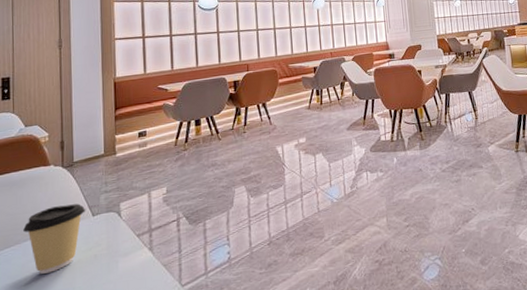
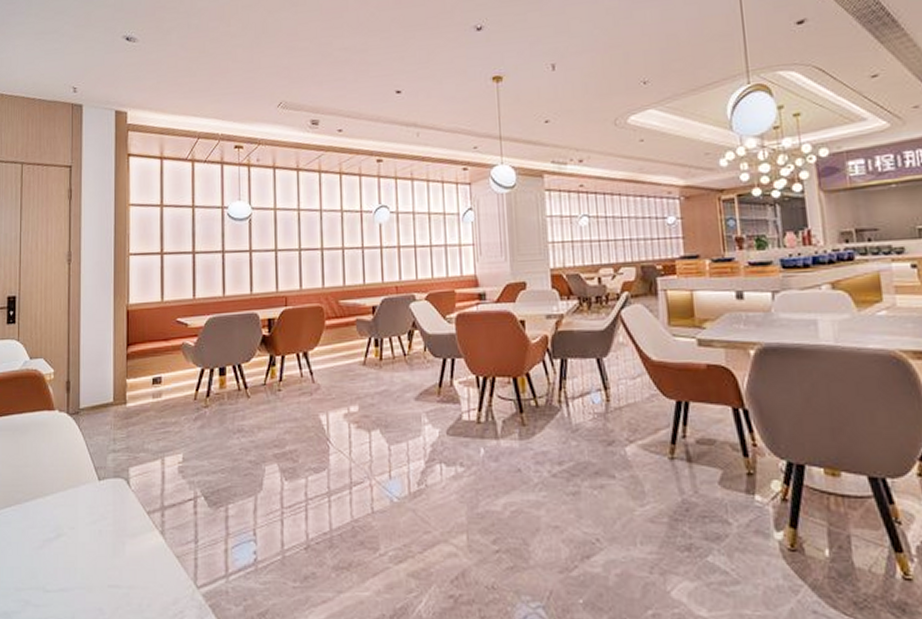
coffee cup: present [23,203,85,274] -> none [25,462,91,545]

